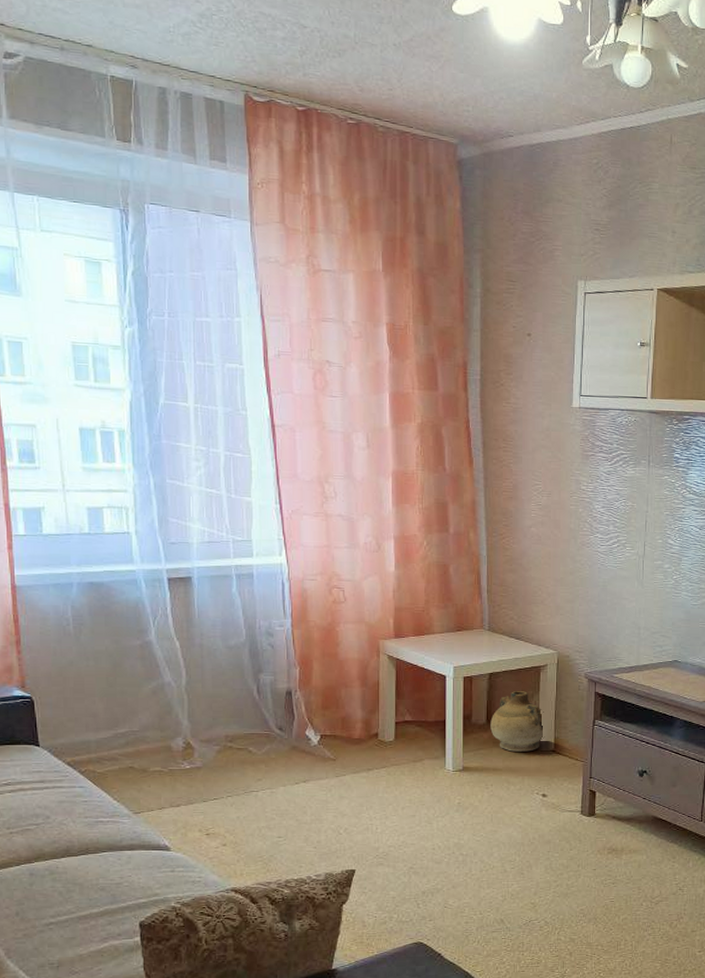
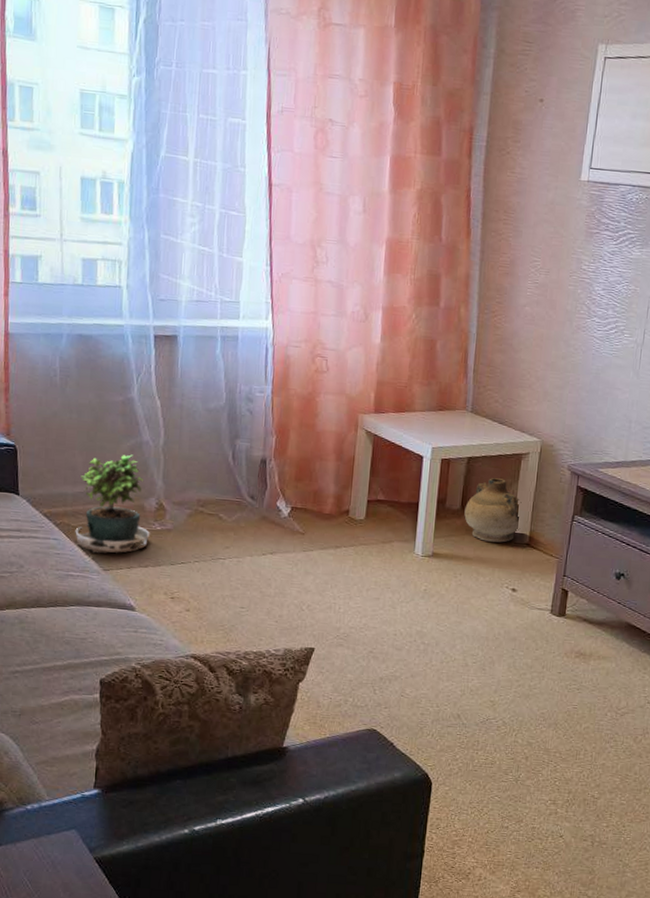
potted plant: none [101,697,179,805] -> present [74,454,150,560]

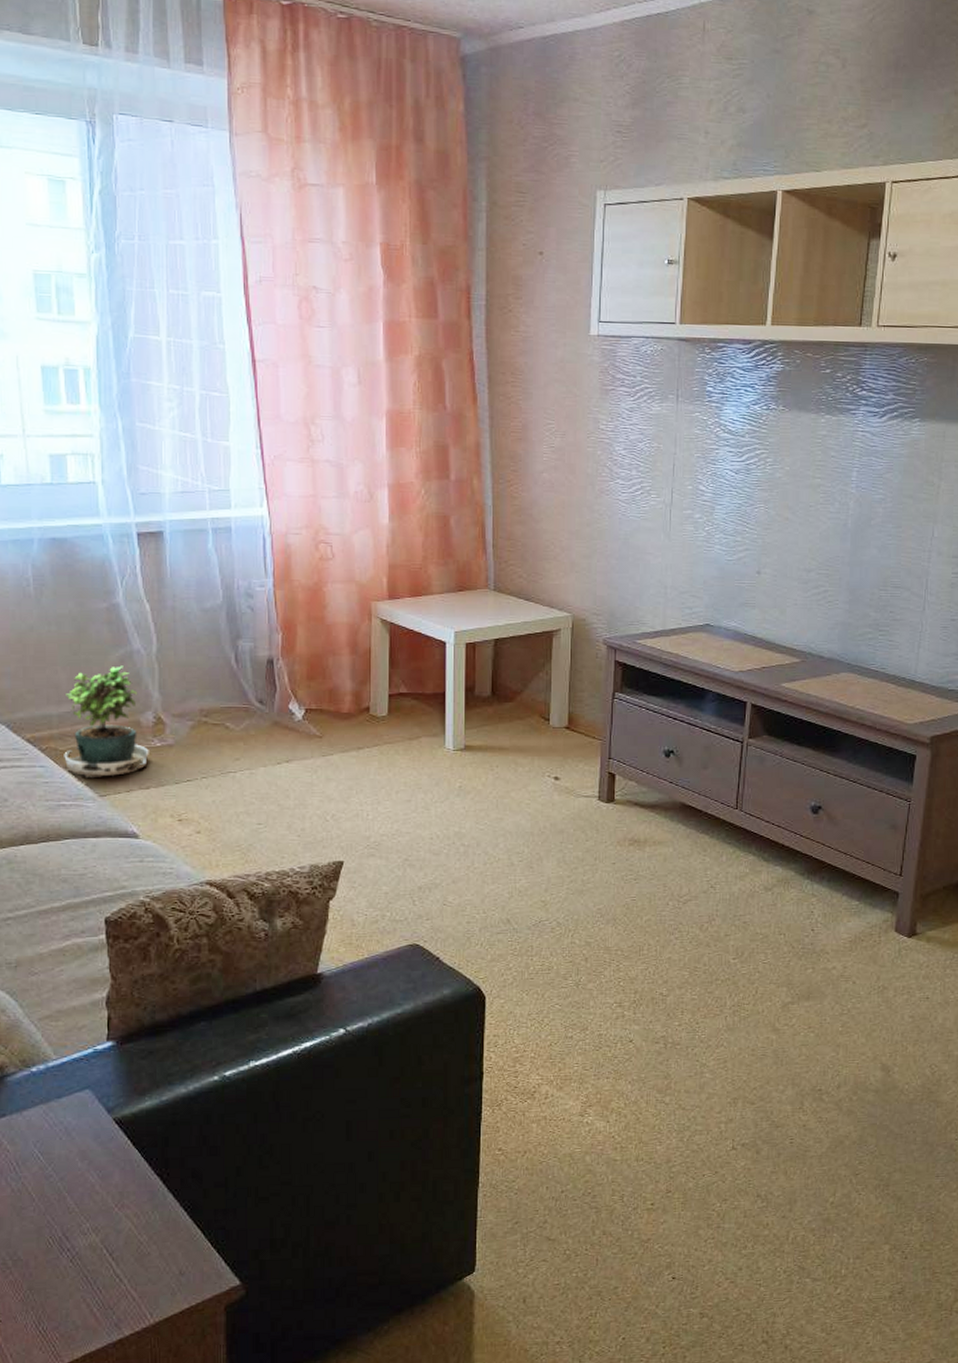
ceramic jug: present [464,478,522,543] -> none [496,659,558,728]

